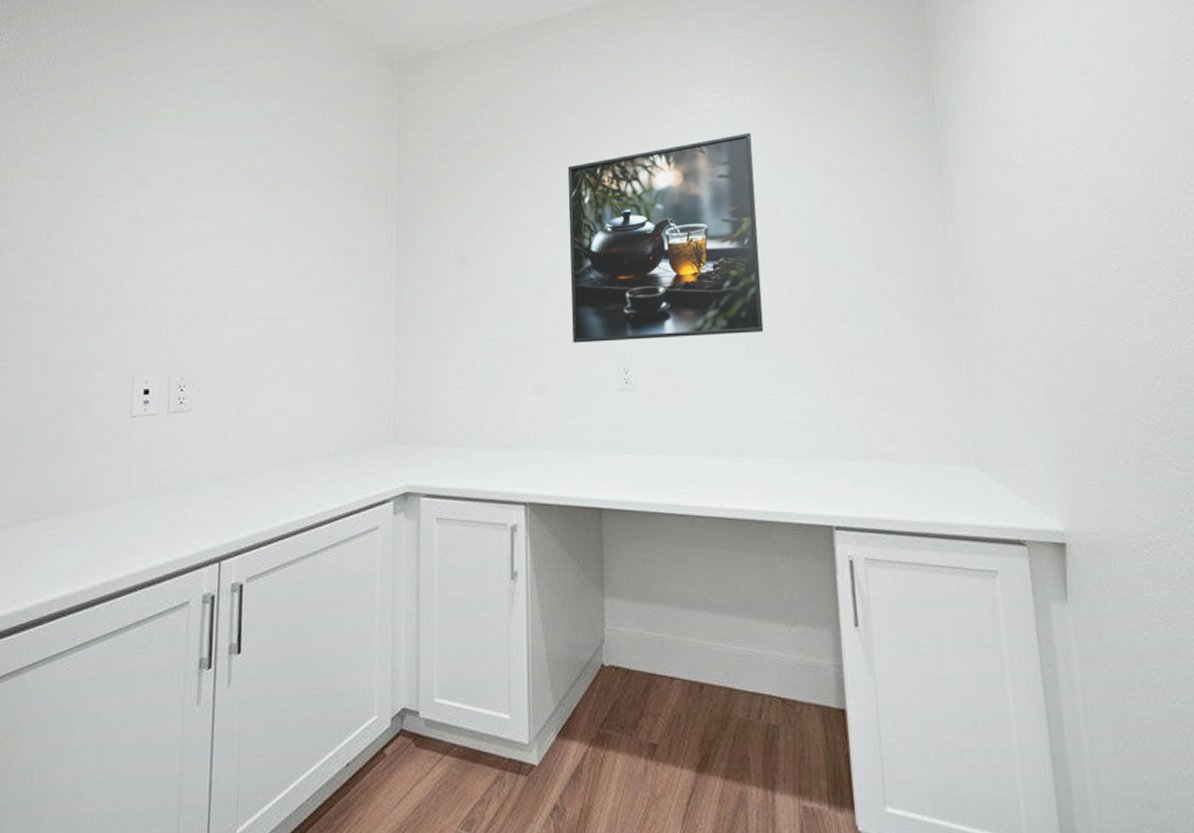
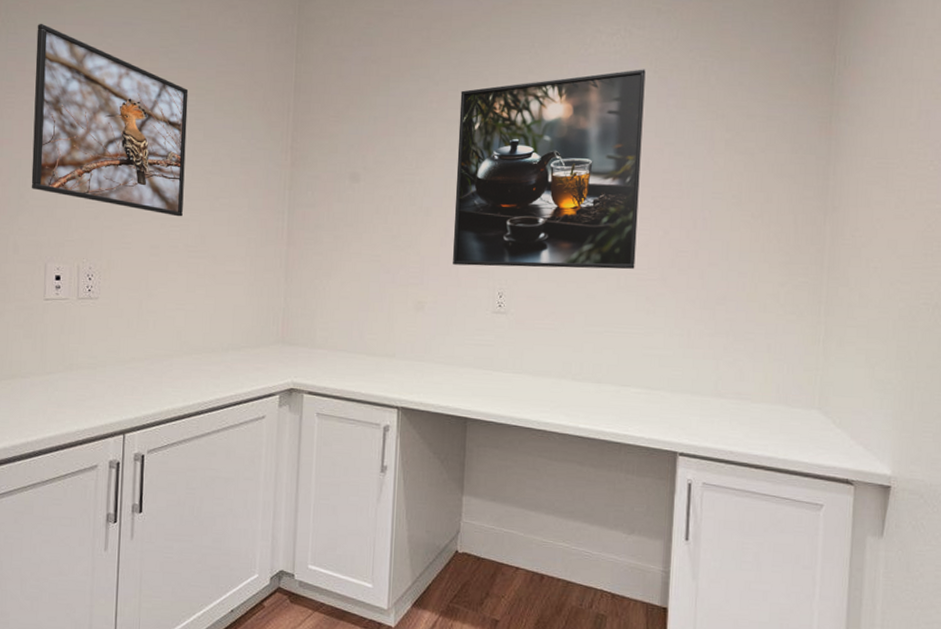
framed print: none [118,131,287,316] -> present [31,23,189,217]

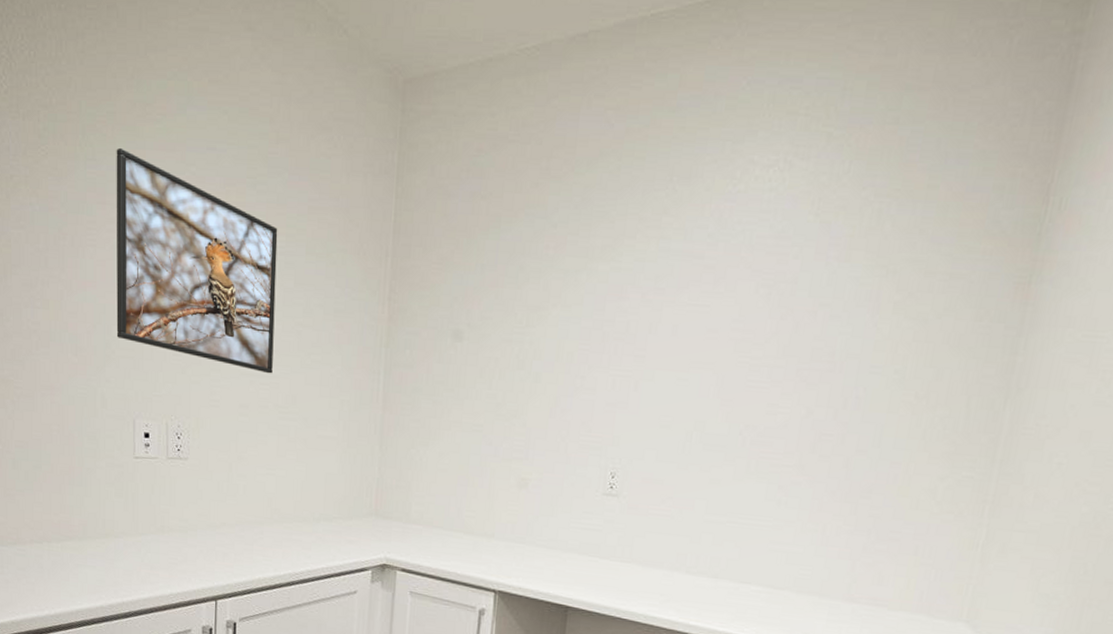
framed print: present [453,69,646,270] -> none [562,211,806,453]

